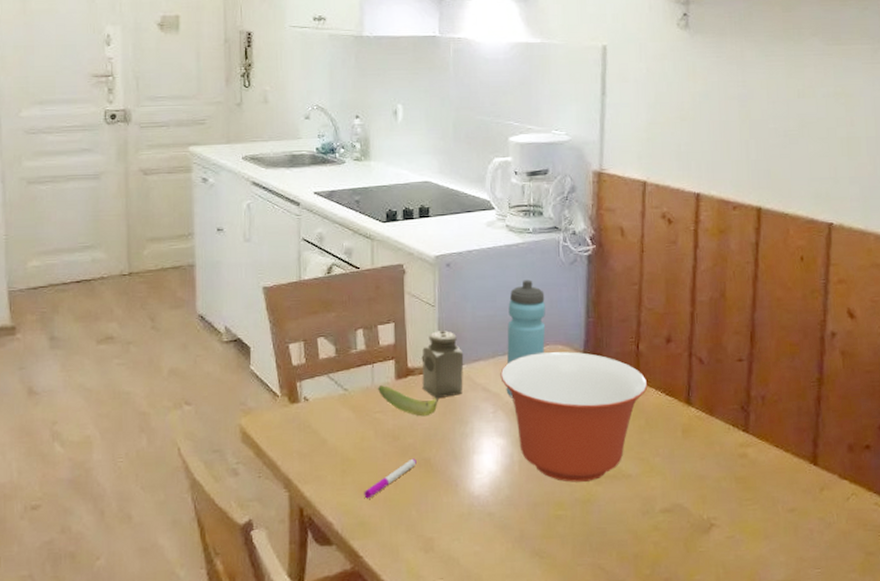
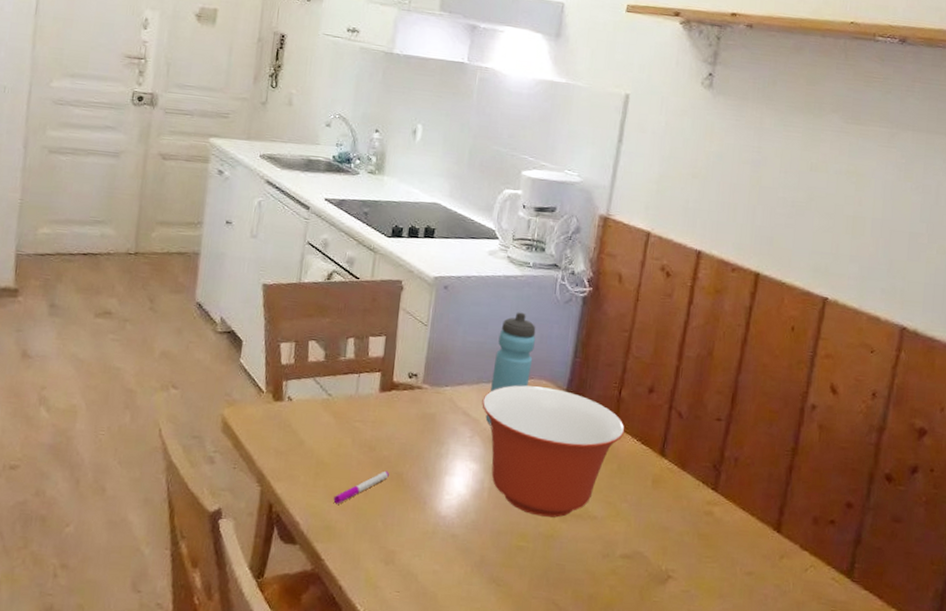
banana: present [377,385,439,417] -> none [360,396,420,432]
salt shaker: present [422,331,464,399] -> none [404,350,449,416]

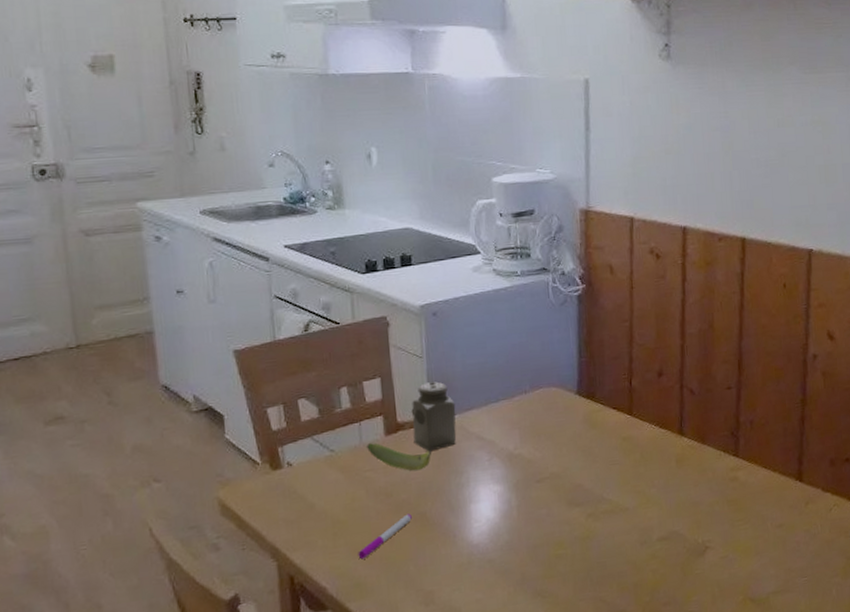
banana: none [360,396,420,432] -> present [366,443,432,471]
salt shaker: none [404,350,449,416] -> present [412,381,457,452]
mixing bowl: present [482,385,625,518] -> none [494,392,642,522]
water bottle: present [485,312,536,426] -> none [499,323,539,444]

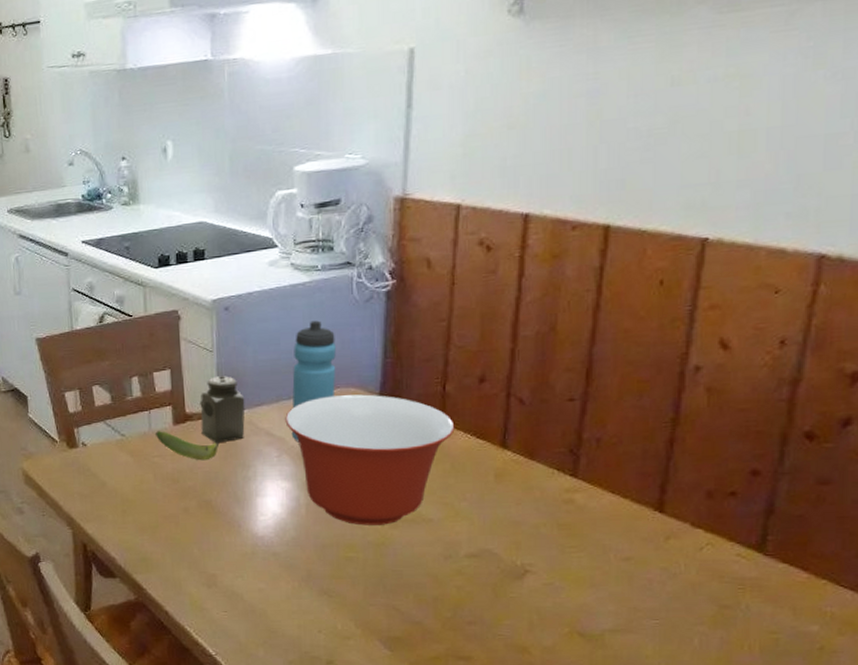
pen: present [358,513,412,560] -> none [145,500,197,537]
mixing bowl: none [494,392,642,522] -> present [285,394,455,526]
water bottle: none [499,323,539,444] -> present [291,320,336,443]

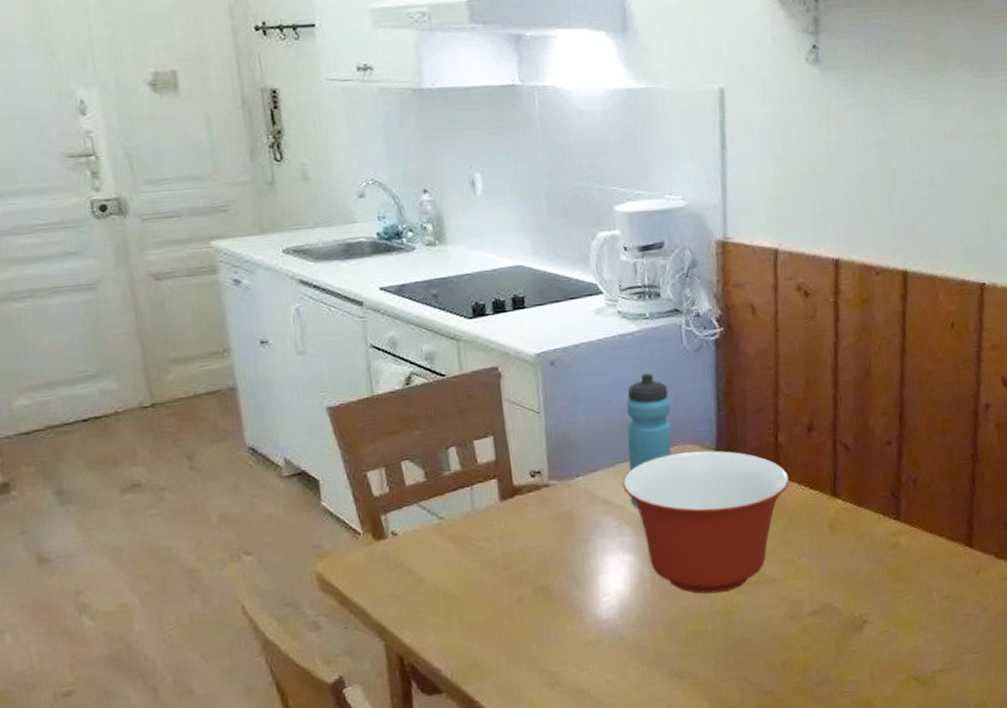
banana: present [154,431,220,461] -> none [479,509,554,540]
salt shaker: present [200,376,245,444] -> none [529,439,581,519]

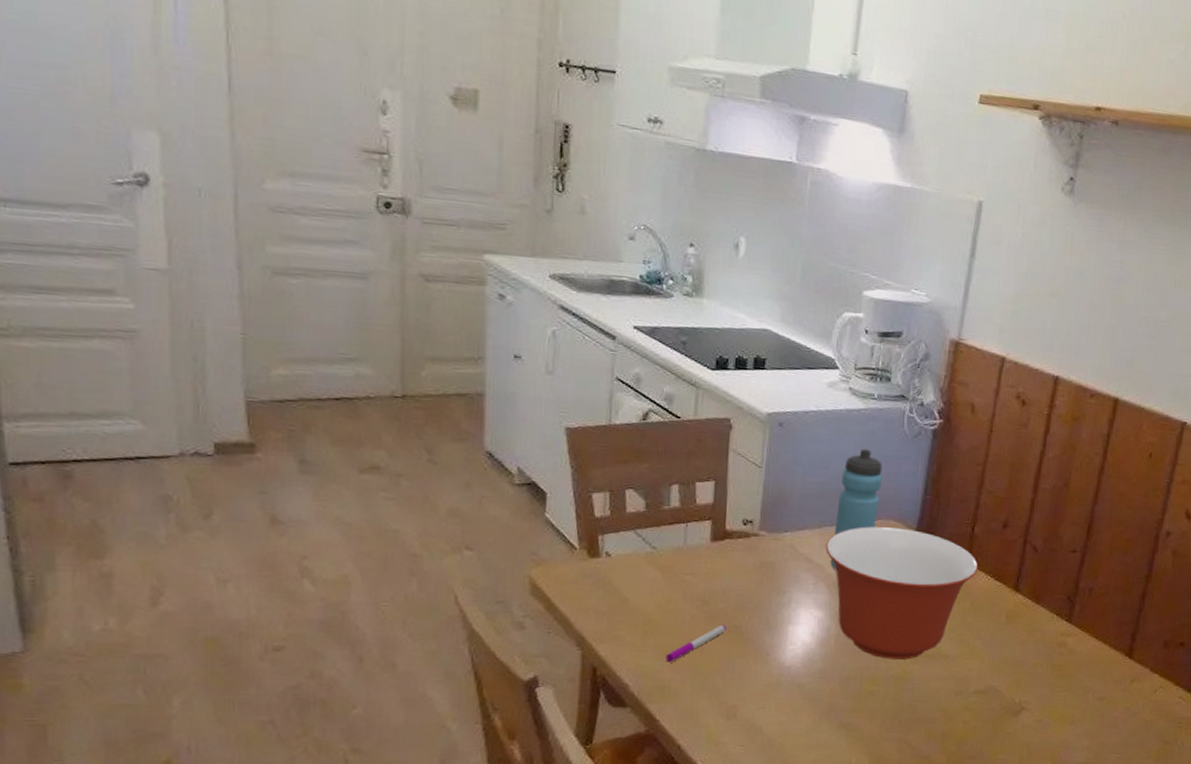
pen: none [473,587,533,638] -> present [665,624,726,663]

